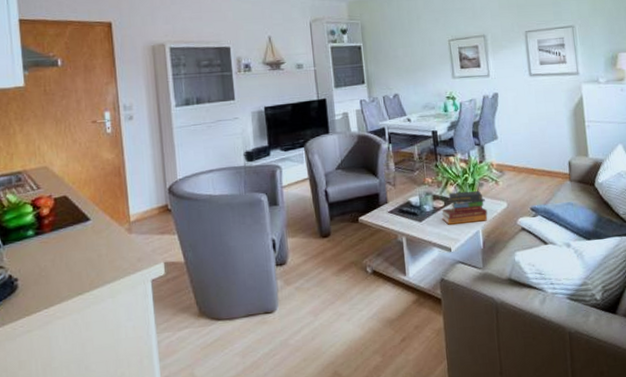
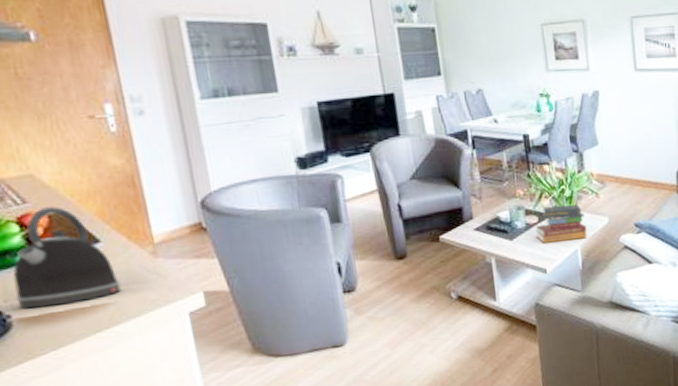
kettle: none [23,192,102,274] -> present [12,206,122,309]

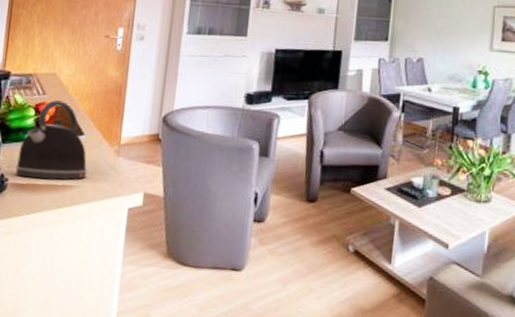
books: present [535,204,587,243] -> none [445,181,500,222]

